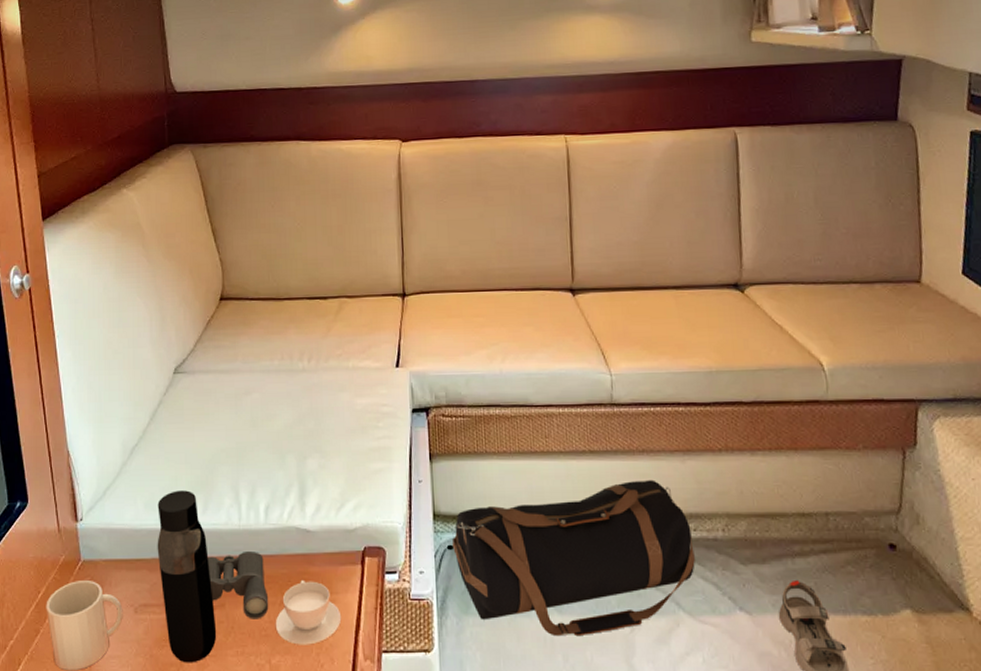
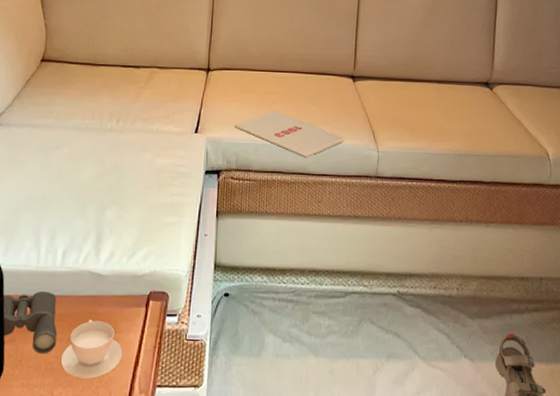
magazine: none [440,335,571,388] -> present [235,110,346,158]
duffel bag: present [452,479,695,637] -> none [228,243,432,377]

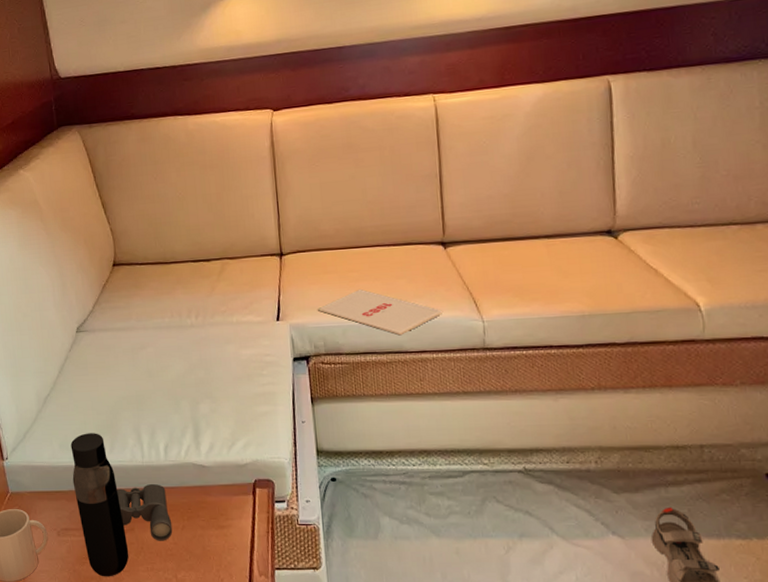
teacup: present [60,319,123,379] -> none [179,508,238,563]

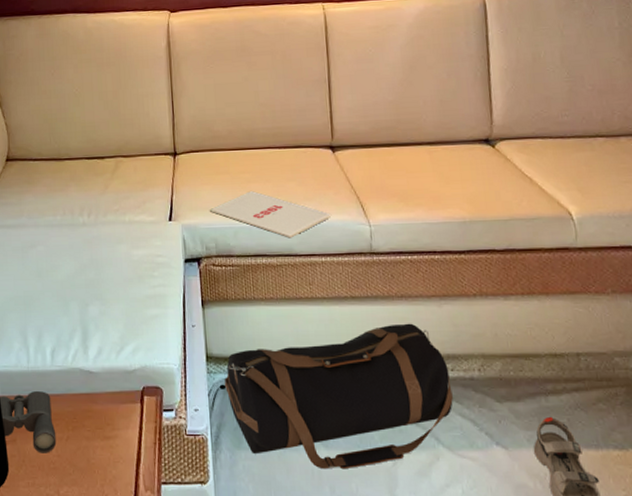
duffel bag: none [335,417,568,557] -> present [224,323,453,470]

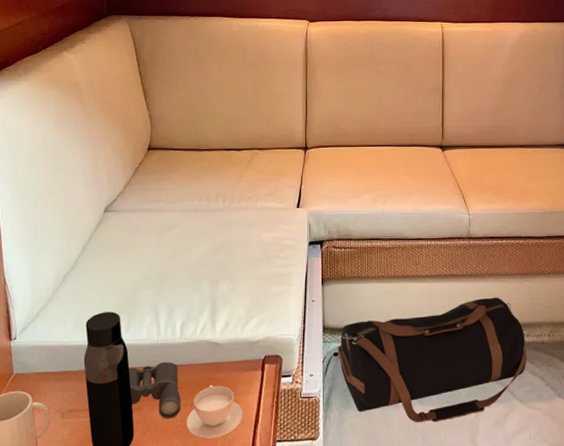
teacup: none [62,417,124,477] -> present [186,384,243,439]
magazine: present [210,190,332,238] -> none [334,182,438,225]

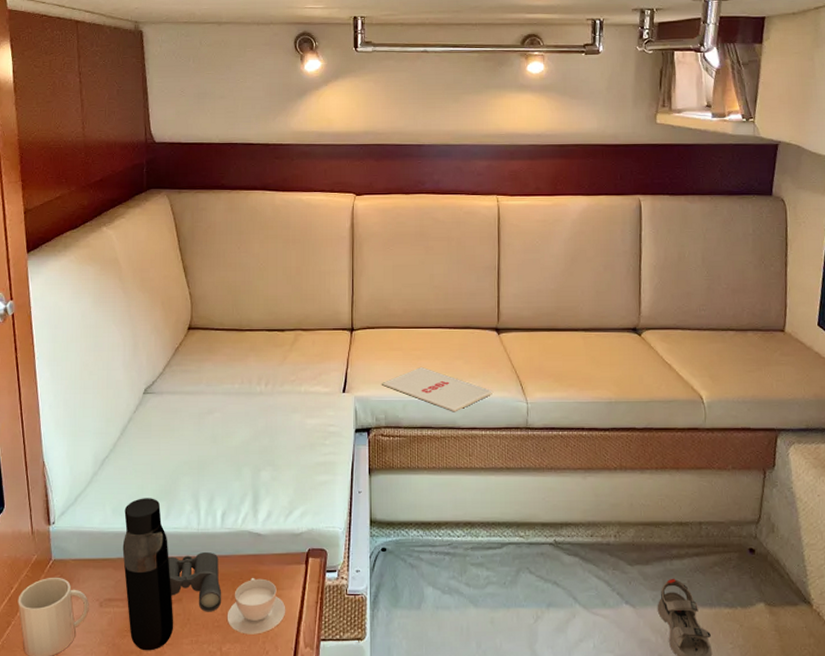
magazine: none [334,182,438,225] -> present [382,366,494,412]
duffel bag: present [337,297,527,423] -> none [385,493,591,626]

